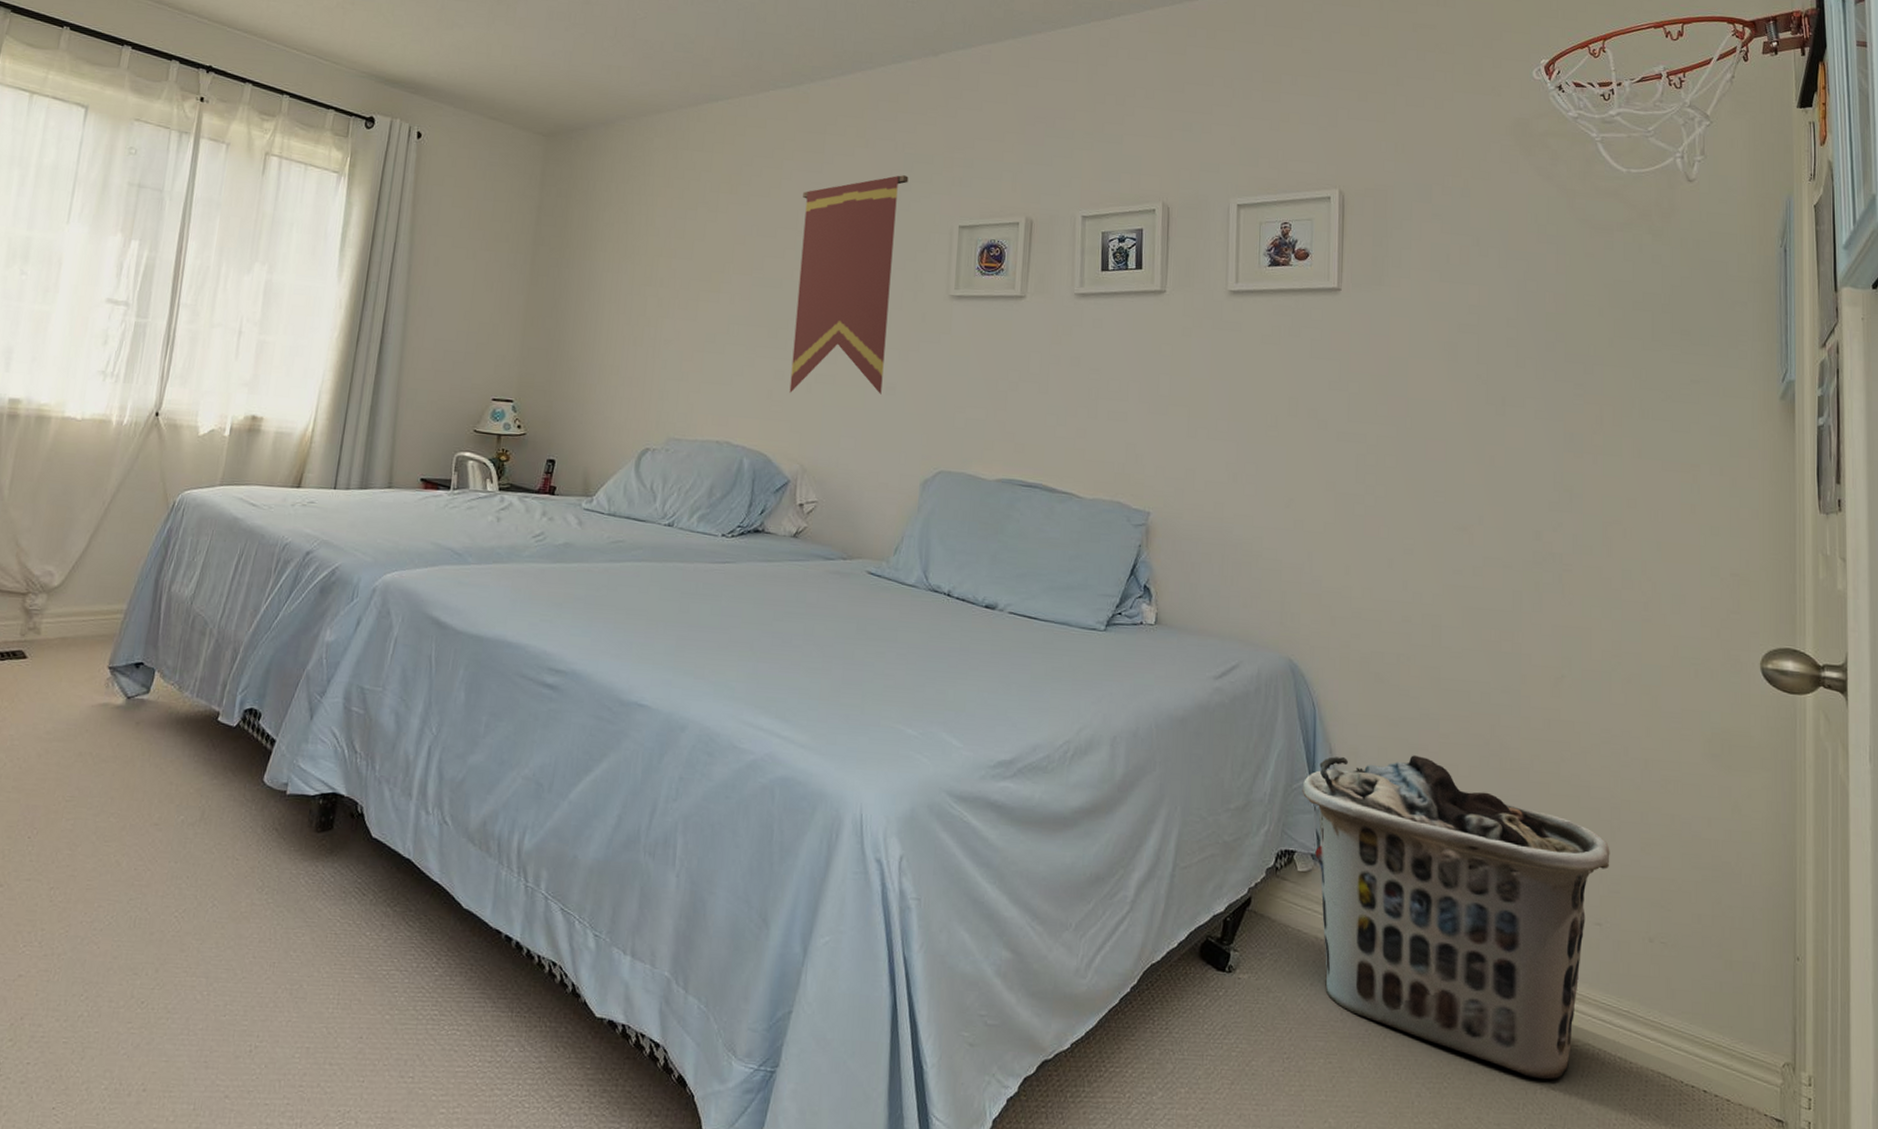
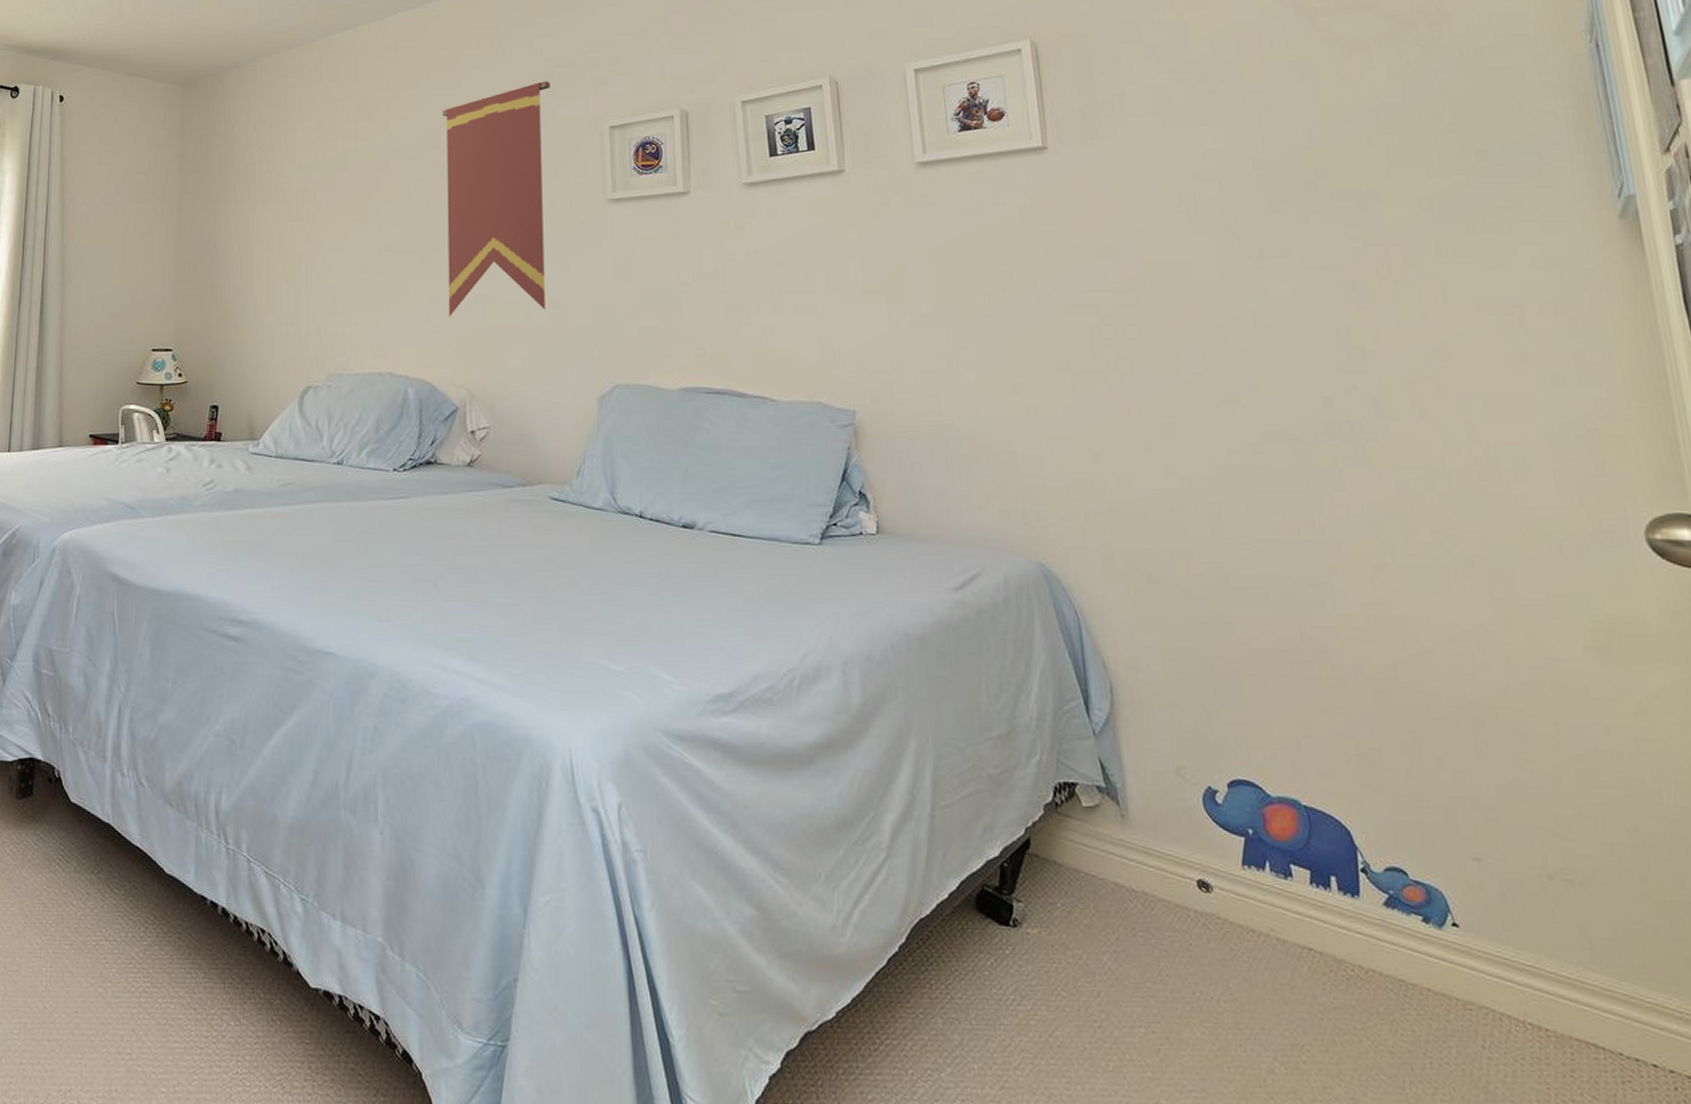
clothes hamper: present [1302,755,1610,1080] -> none [1075,666,1480,1052]

